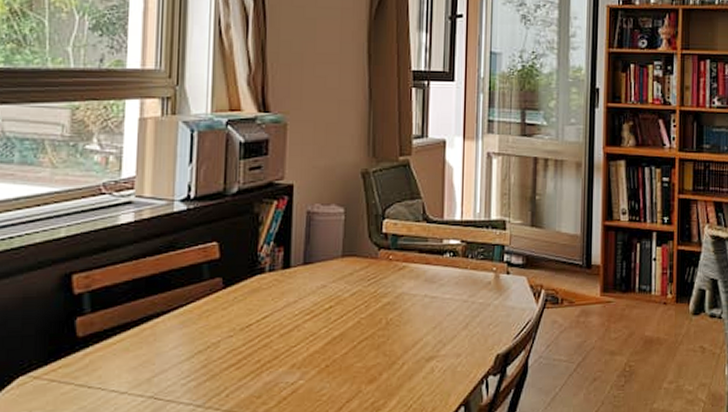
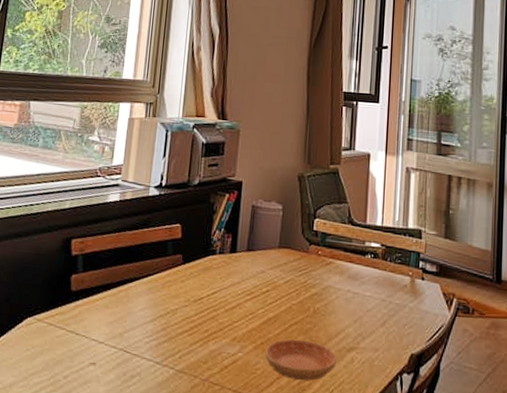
saucer: none [331,356,414,400] -> present [265,339,336,381]

